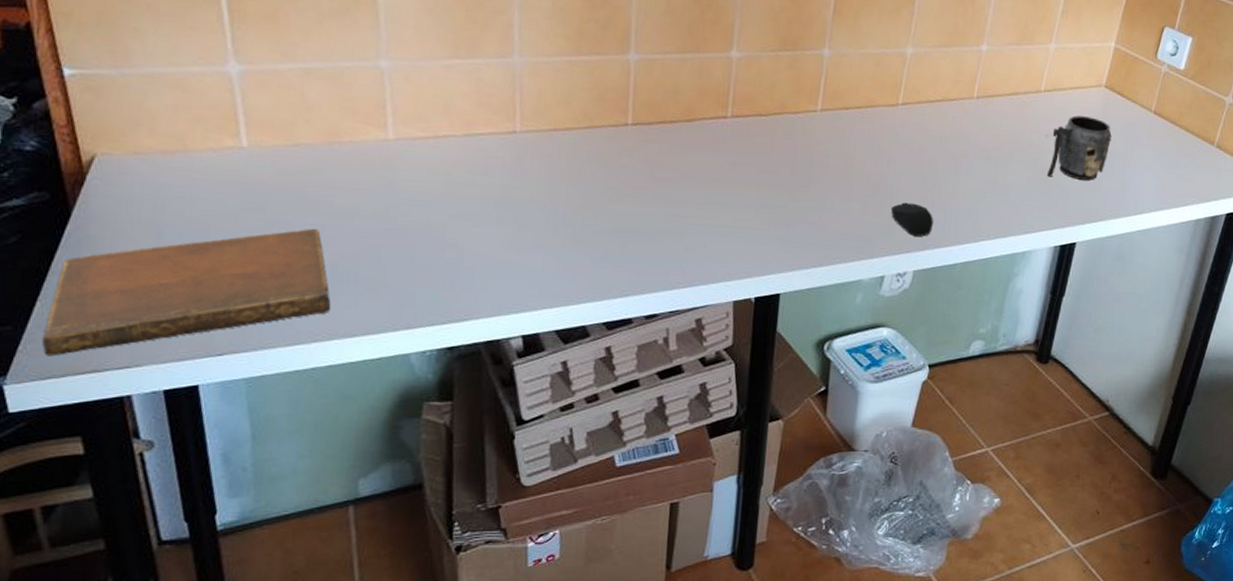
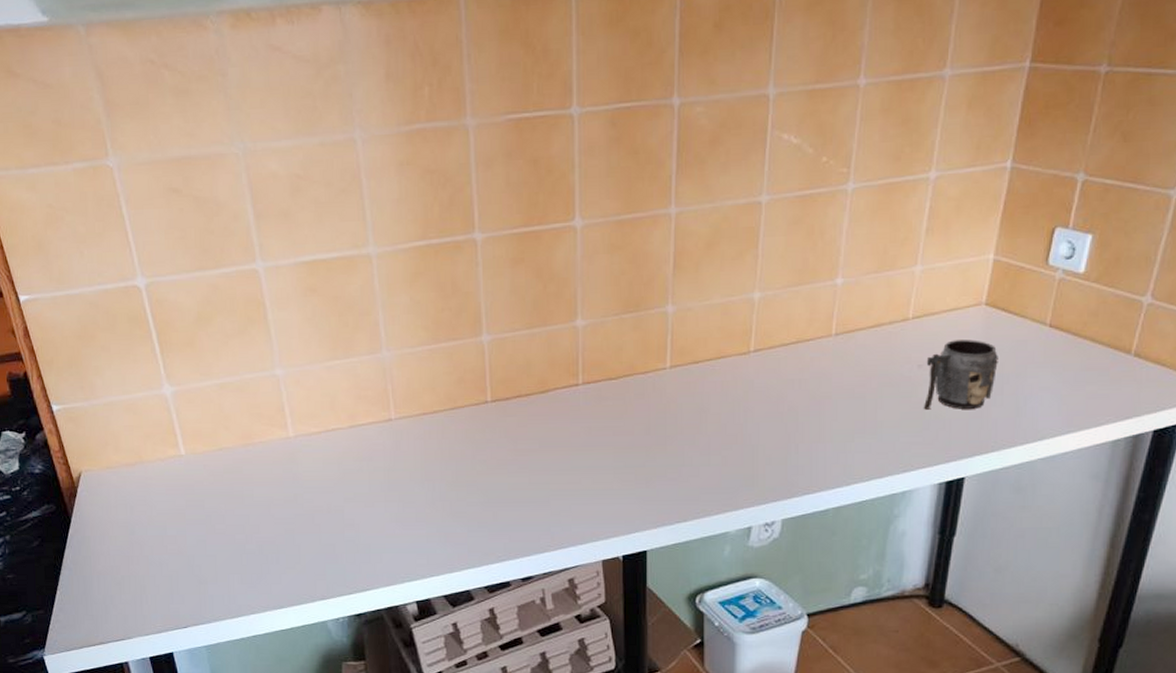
notebook: present [41,228,331,357] -> none [63,518,262,633]
computer mouse: present [890,202,933,237] -> none [752,451,799,484]

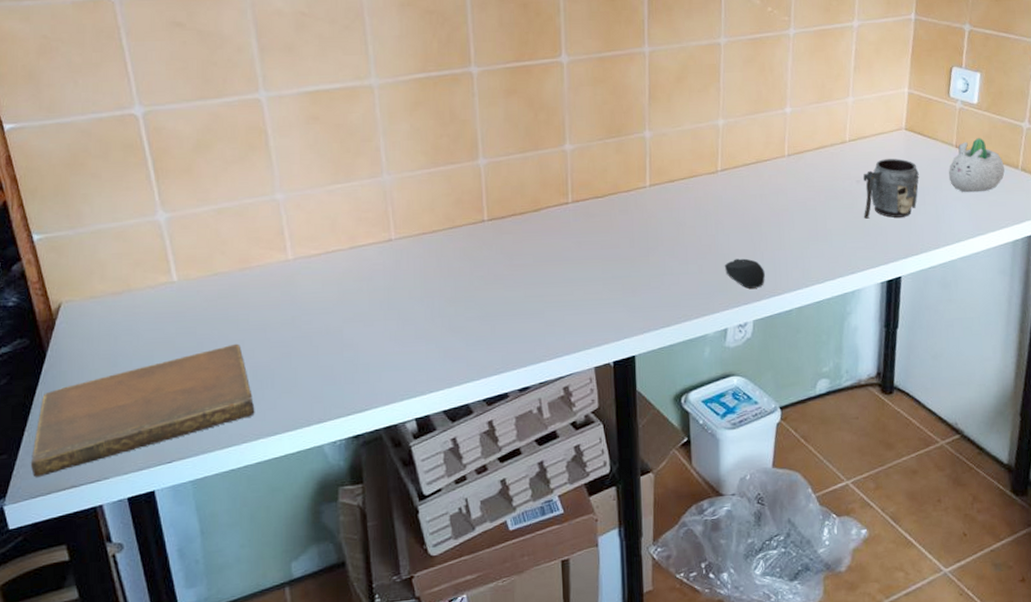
notebook: none [63,518,262,633] -> present [30,343,255,478]
computer mouse: none [752,451,799,484] -> present [724,258,765,289]
succulent planter: none [1037,315,1112,382] -> present [949,138,1005,193]

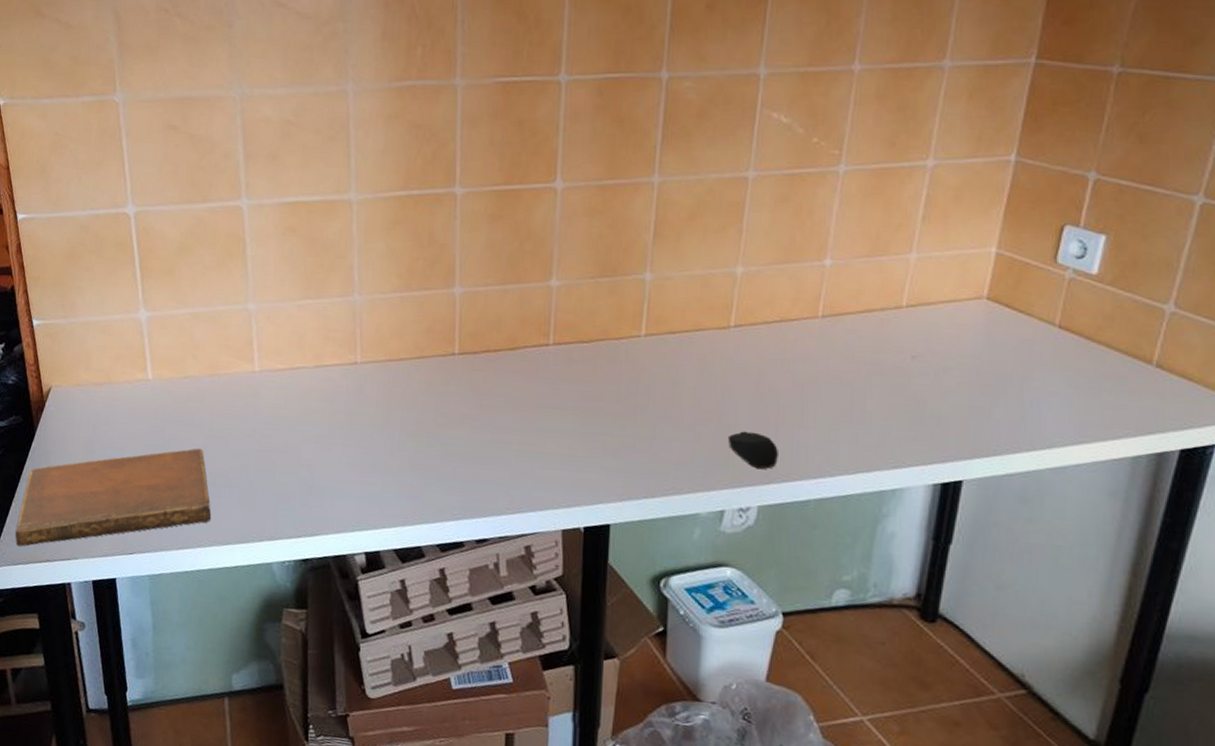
mug: present [863,159,919,219] -> none [916,333,1001,408]
succulent planter: present [949,138,1005,193] -> none [1045,319,1130,389]

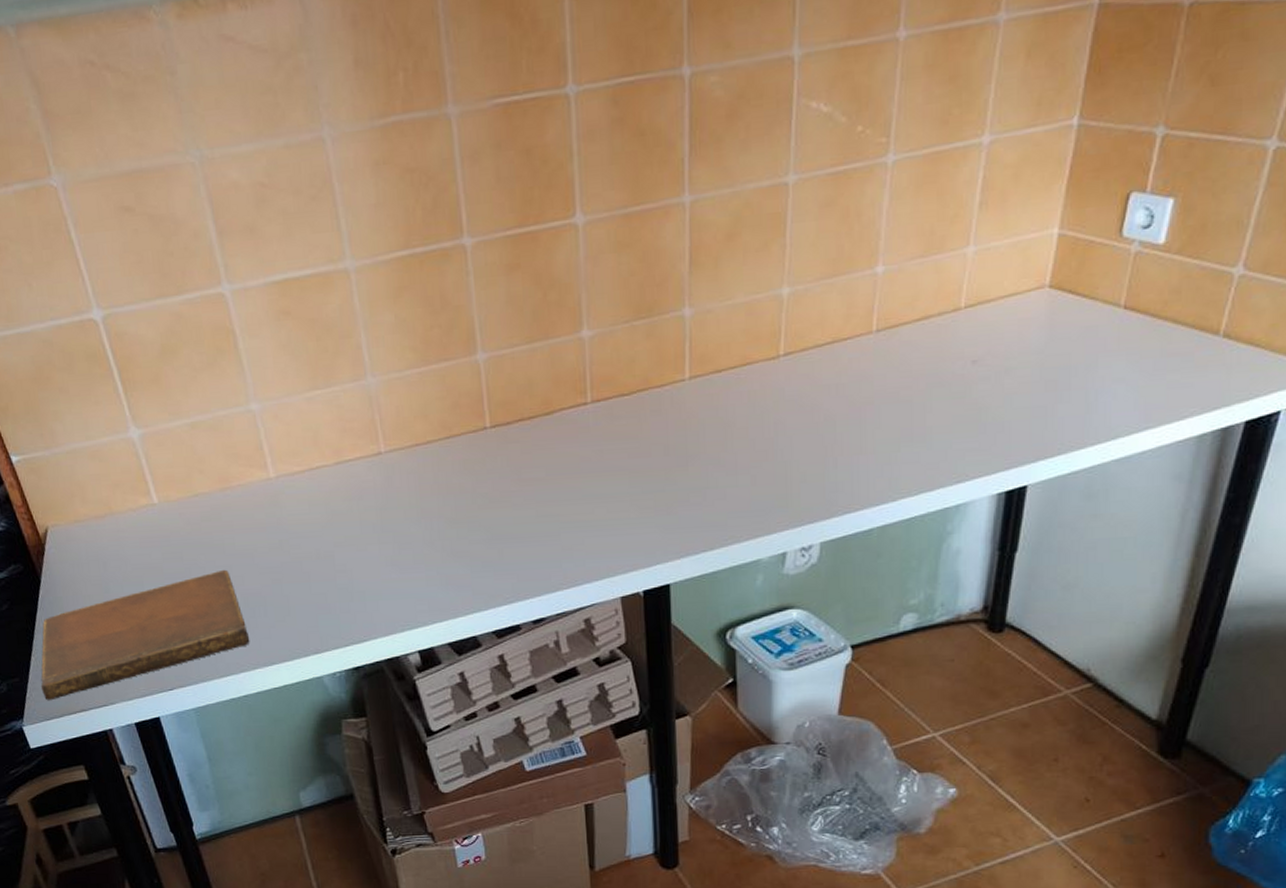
computer mouse: present [727,431,778,469] -> none [784,466,838,504]

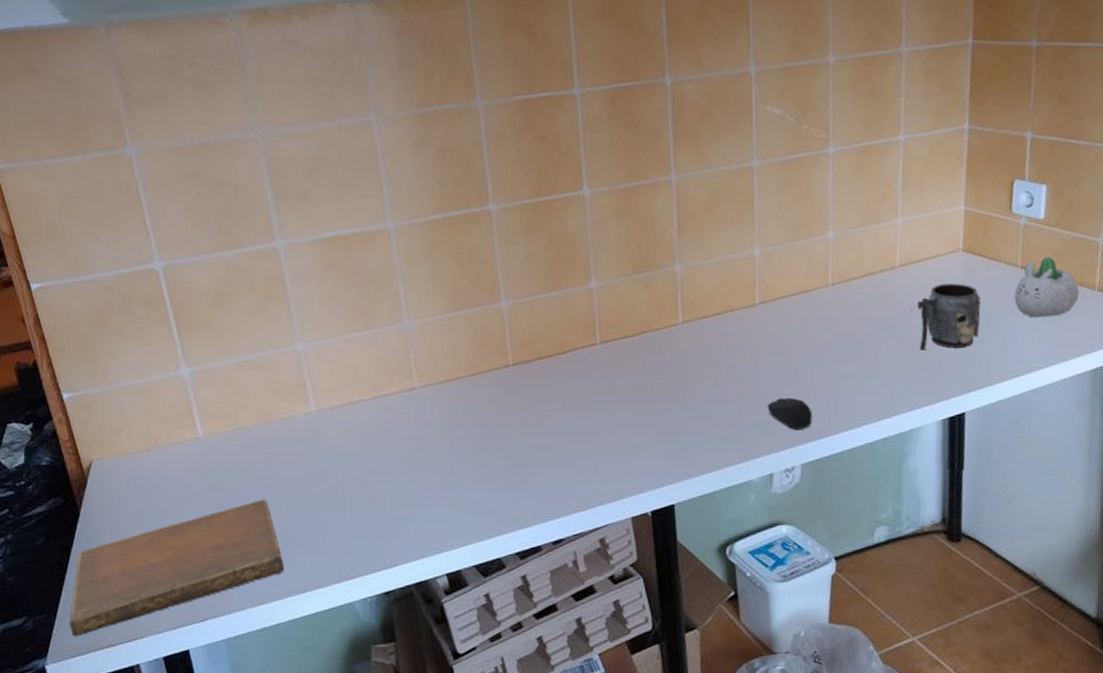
computer mouse: none [784,466,838,504] -> present [767,397,813,430]
mug: none [978,328,1065,411] -> present [917,283,981,350]
succulent planter: none [1110,293,1197,372] -> present [1014,257,1079,318]

